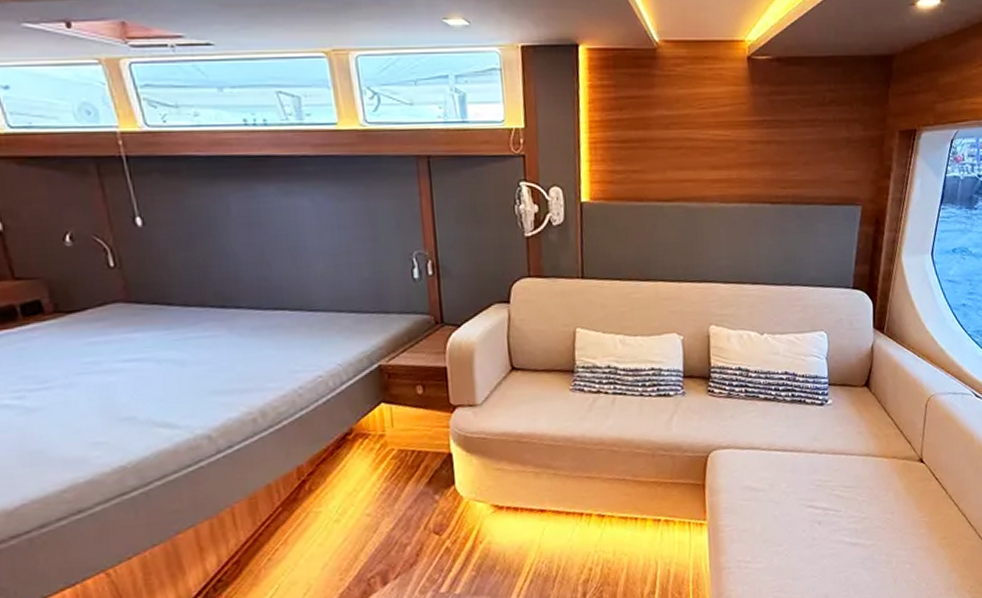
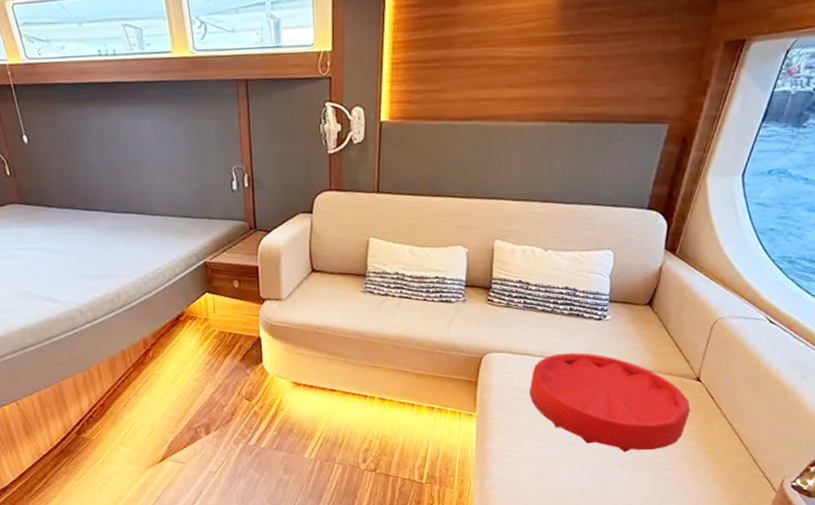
cushion: none [760,441,919,549] -> present [530,353,691,453]

